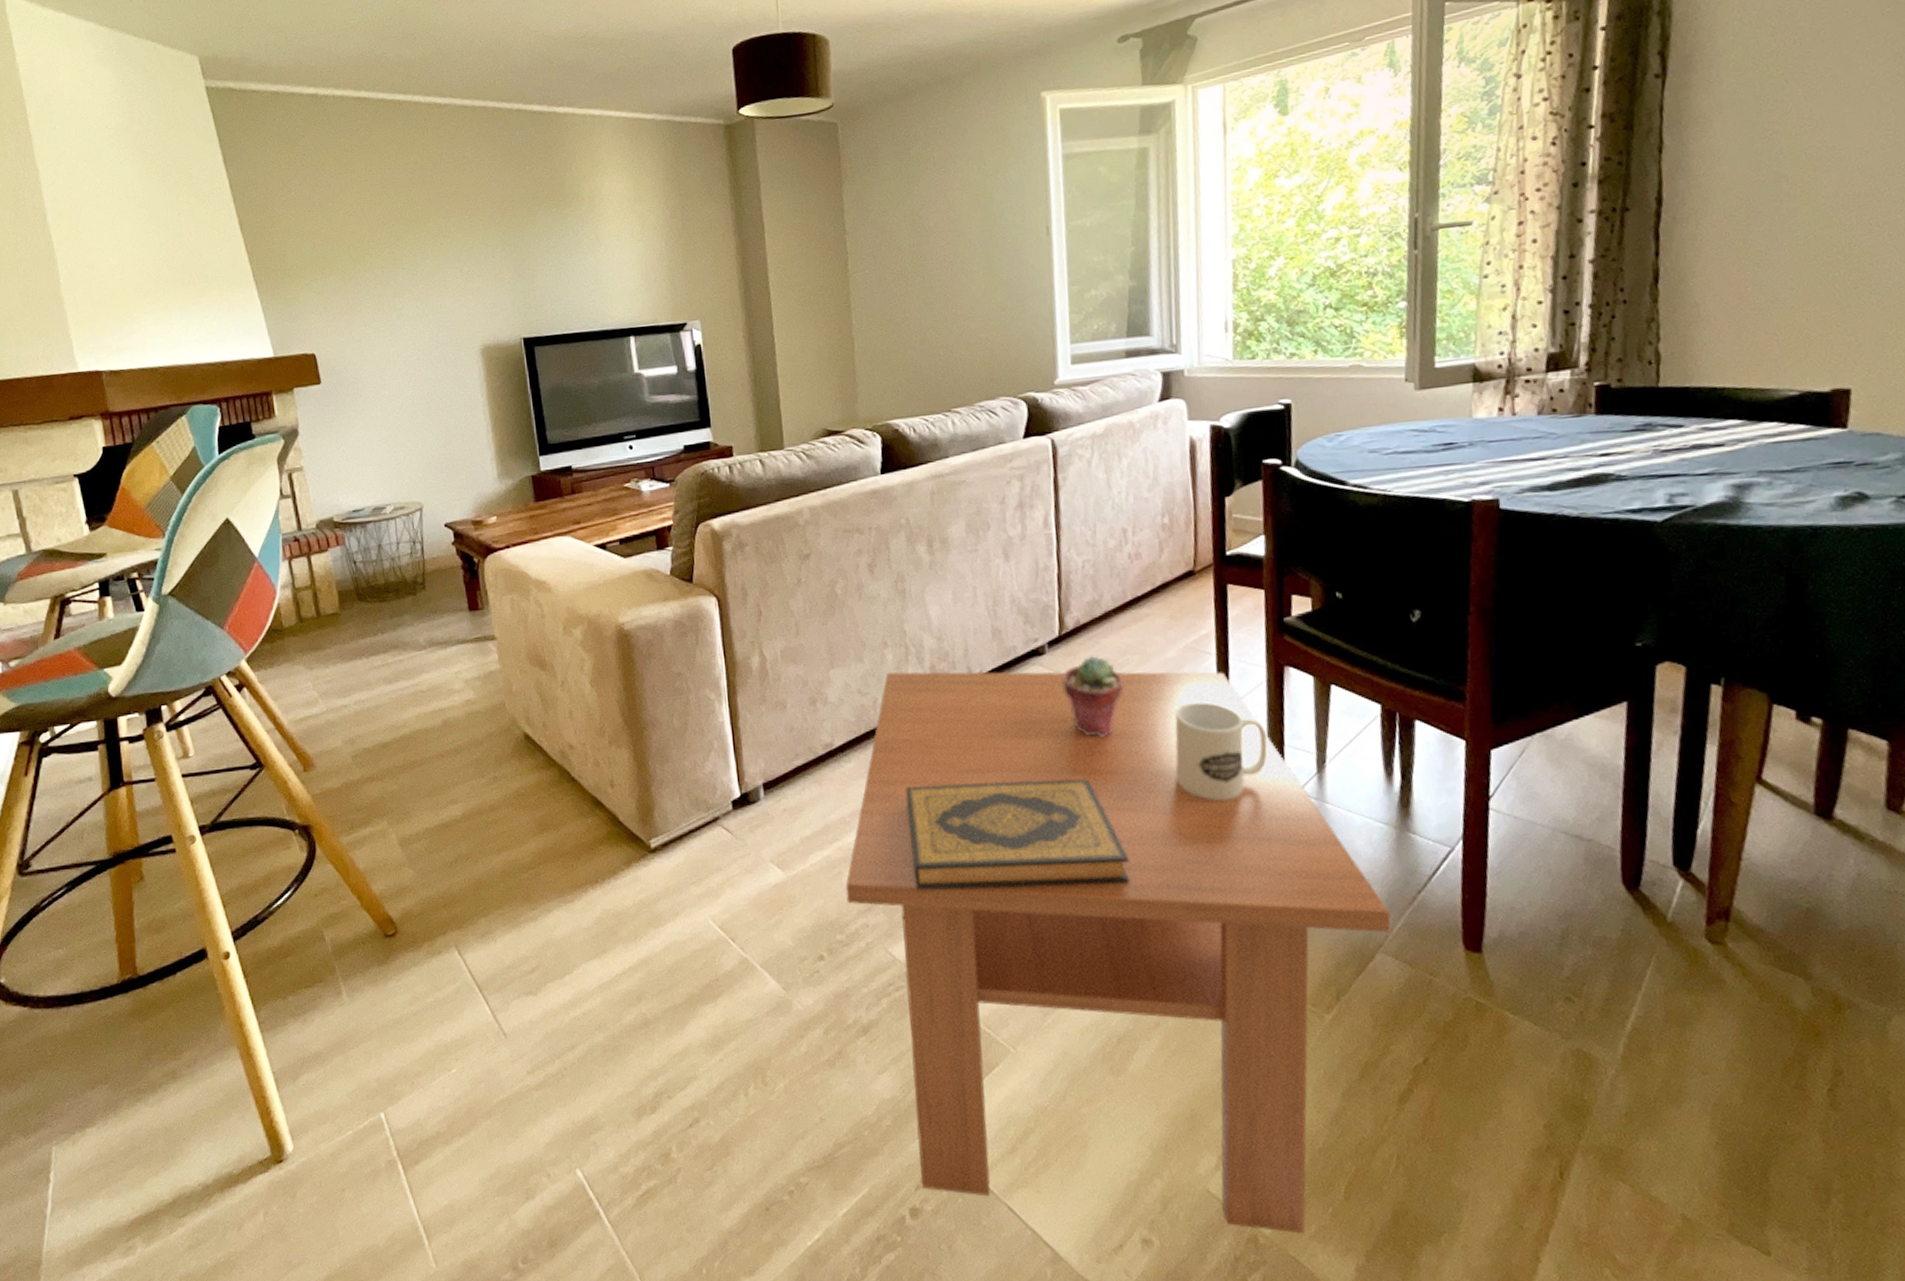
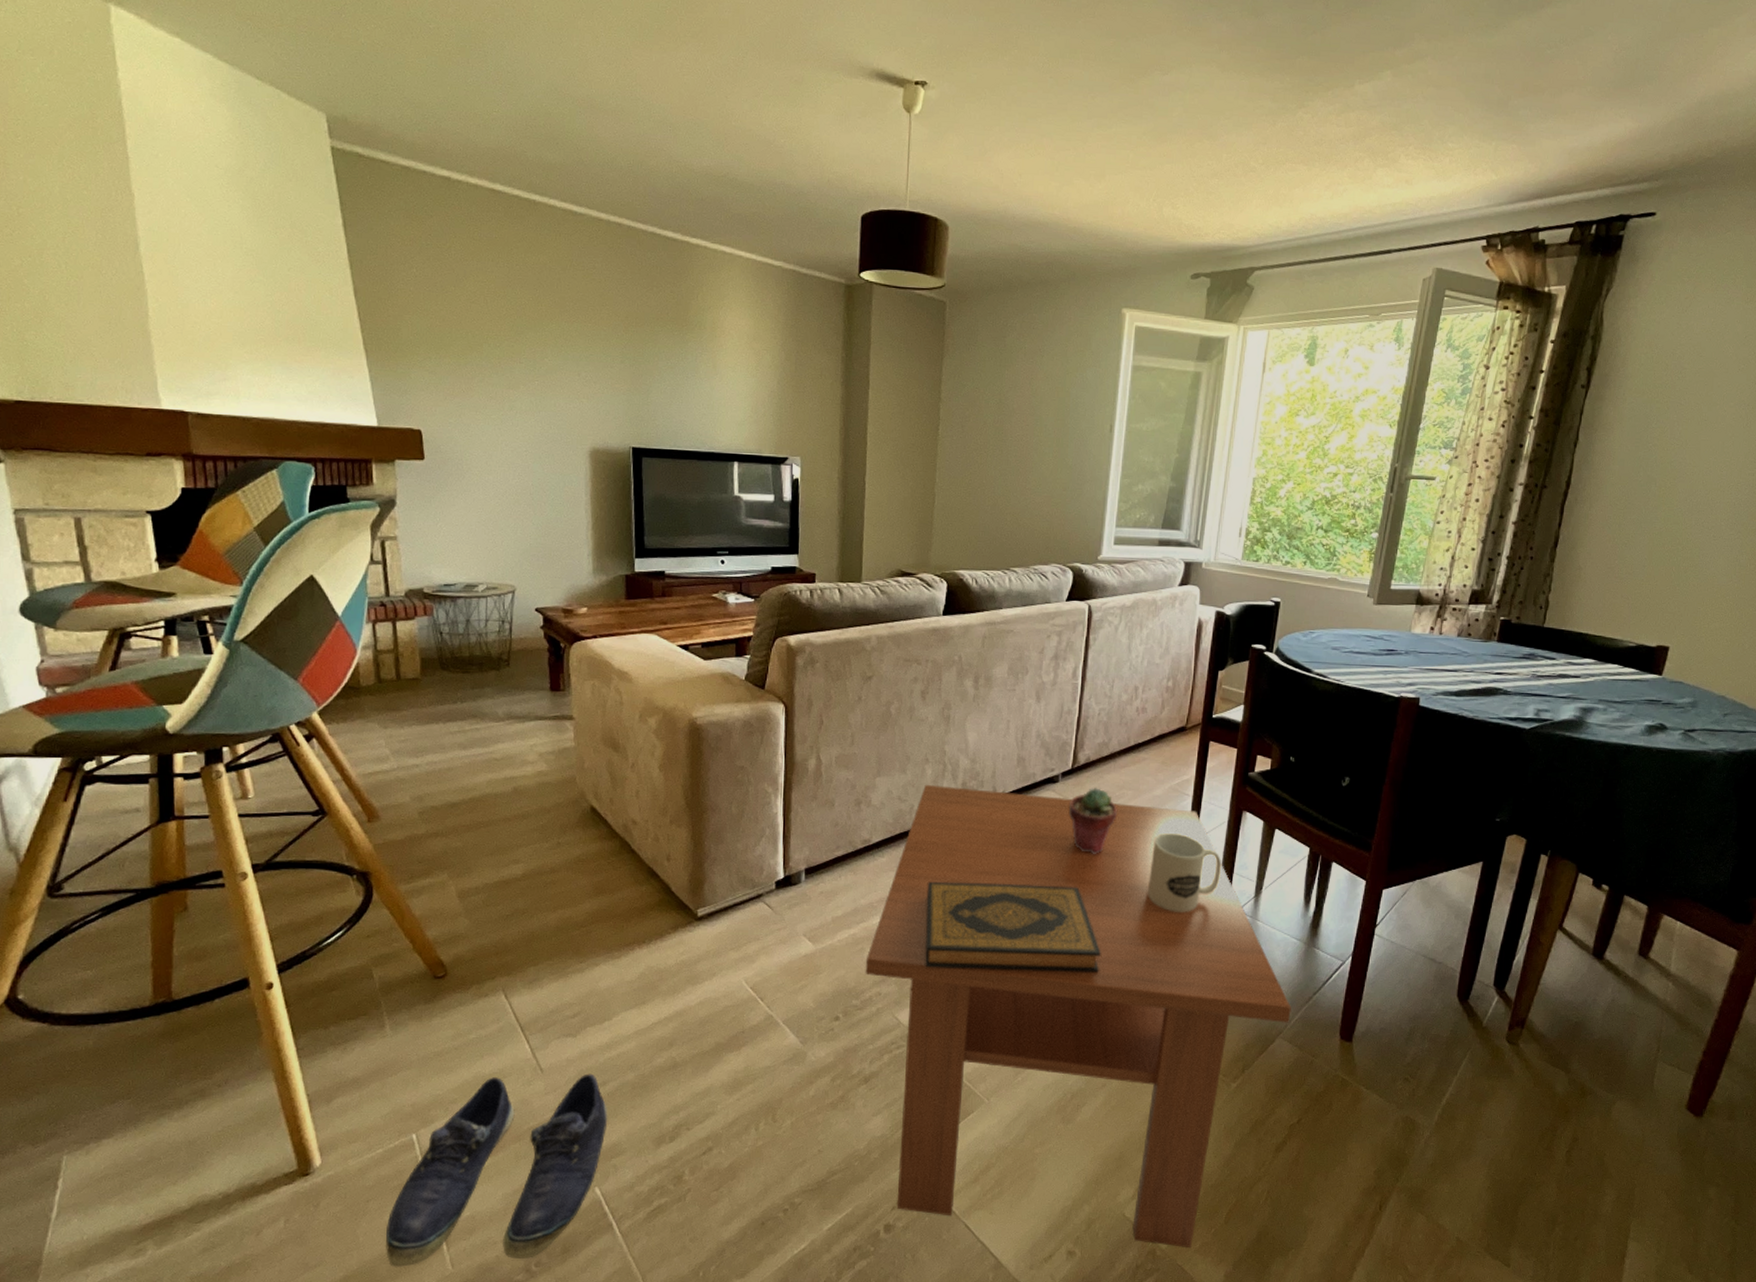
shoe: none [365,1036,582,1265] -> present [386,1073,608,1267]

